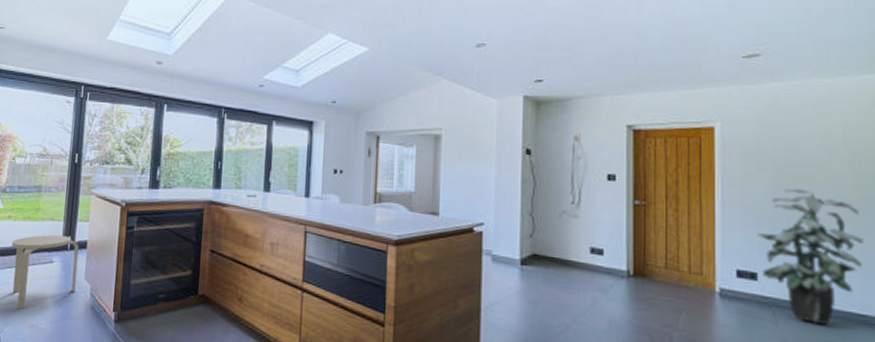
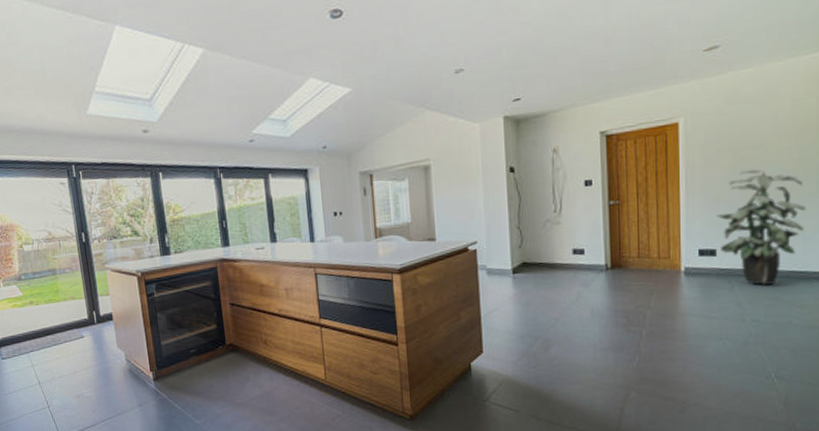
stool: present [11,234,79,309] -> none [39,311,111,383]

